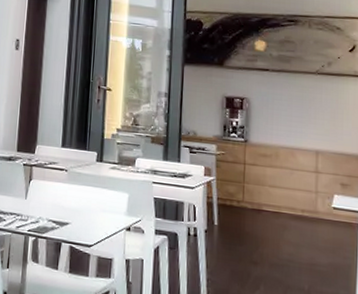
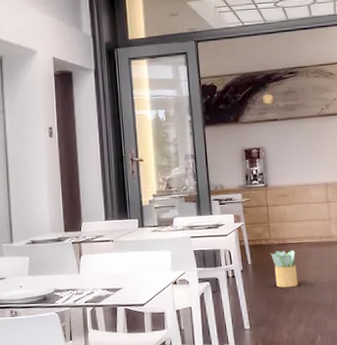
potted plant: none [242,216,271,261] -> present [271,250,298,288]

